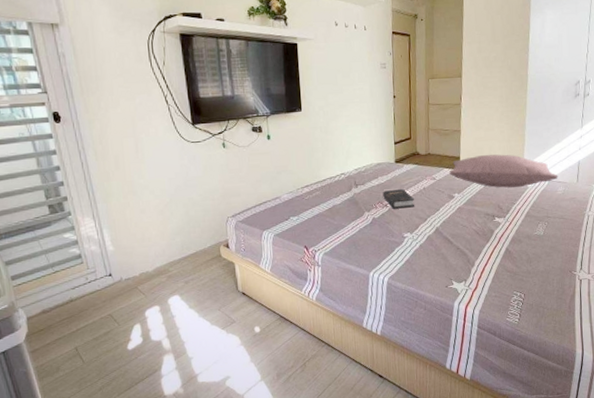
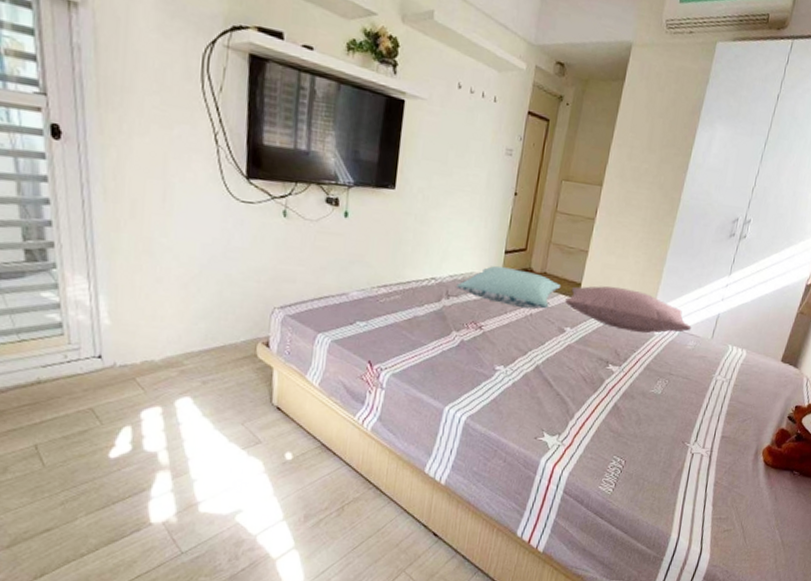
pillow: none [361,154,444,185] -> present [456,265,562,310]
hardback book: present [383,188,415,209] -> none [479,309,518,336]

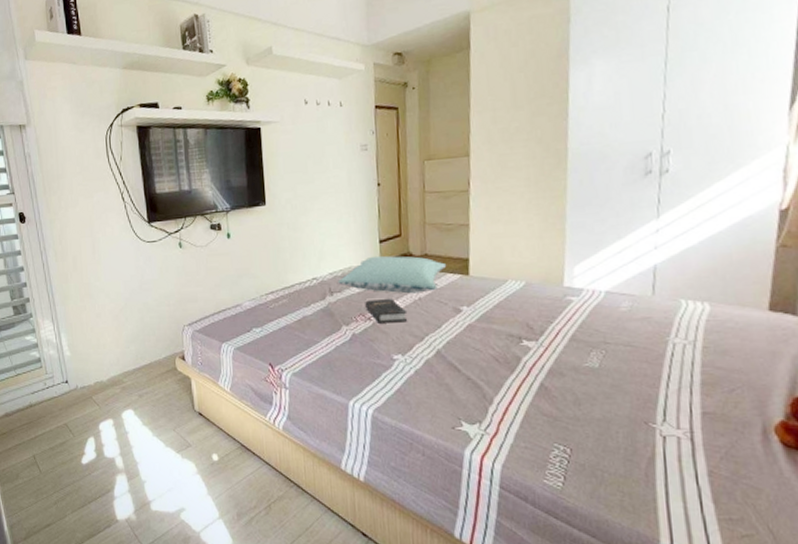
hardback book: none [479,309,518,336] -> present [365,298,408,323]
pillow: present [565,286,692,333] -> none [454,255,621,301]

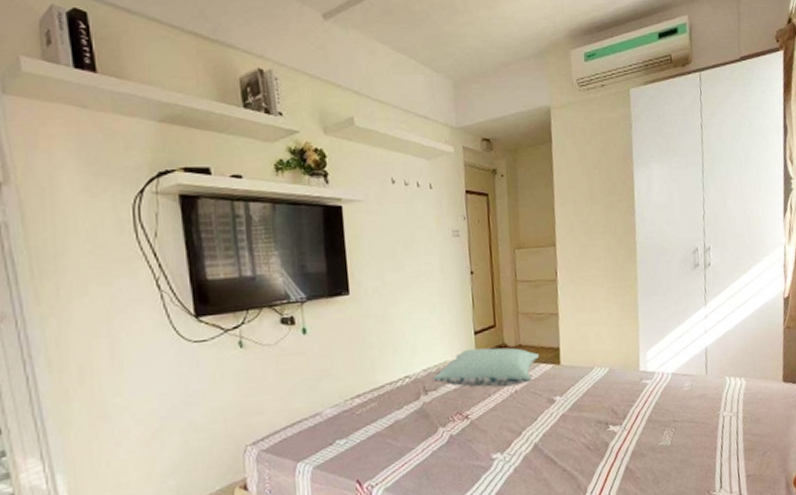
hardback book: present [365,298,408,323] -> none [462,392,505,422]

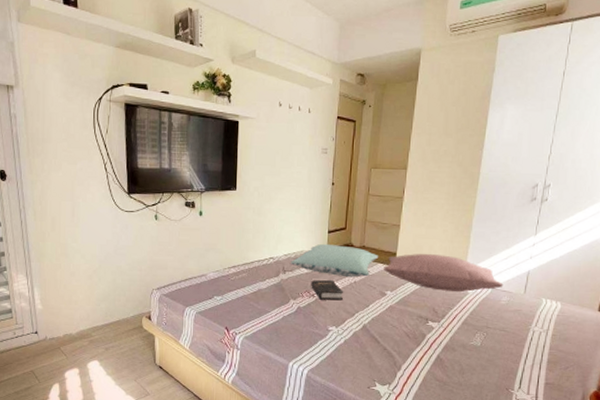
hardback book: none [462,392,505,422] -> present [311,279,344,301]
pillow: none [547,342,683,386] -> present [384,253,504,292]

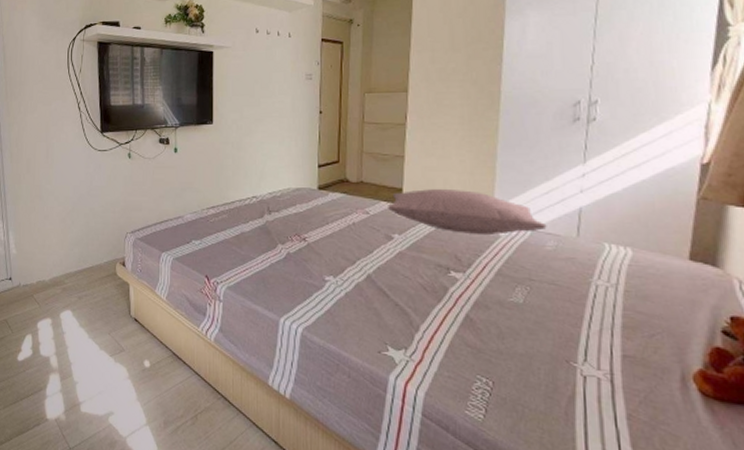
pillow: present [291,243,379,278] -> none [276,179,381,218]
hardback book: present [311,279,344,301] -> none [301,220,341,246]

